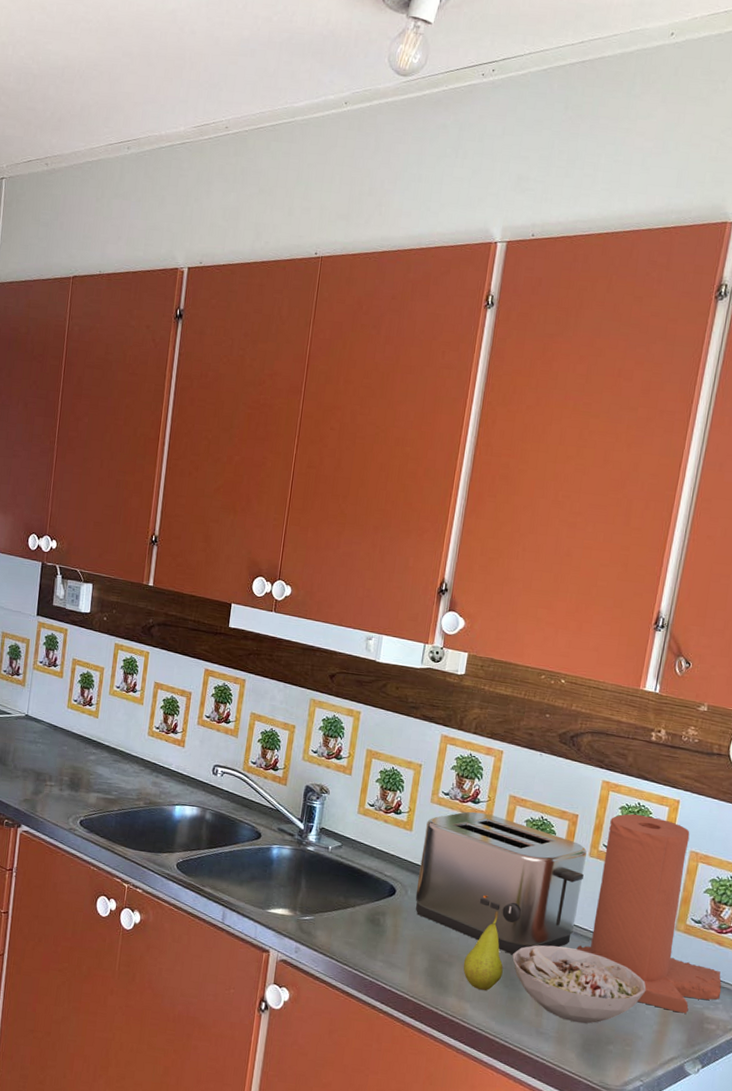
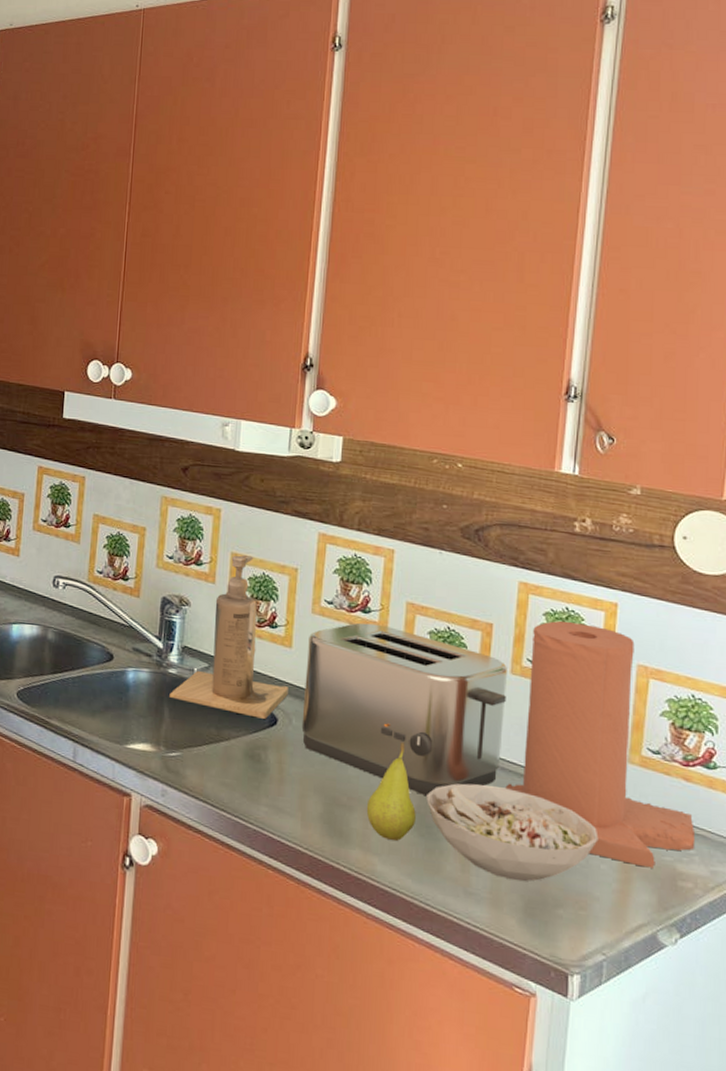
soap dispenser: none [307,751,407,890] -> present [169,554,289,719]

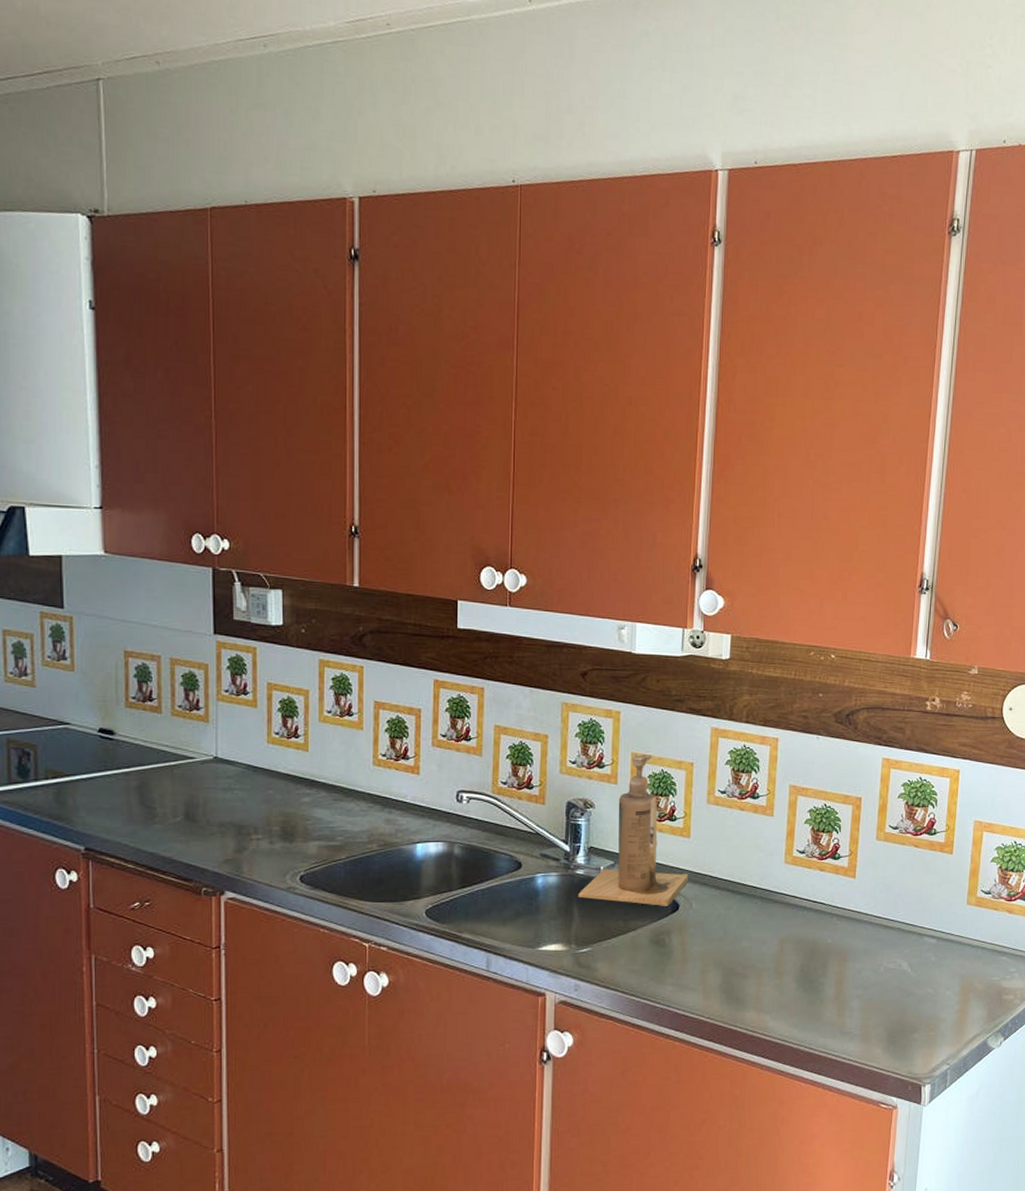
toaster: present [301,622,507,797] -> none [701,808,873,956]
fruit: present [366,742,416,841] -> none [759,912,800,998]
bowl: present [426,783,599,881] -> none [809,939,944,1015]
paper towel: present [505,620,696,868] -> none [872,789,1016,988]

